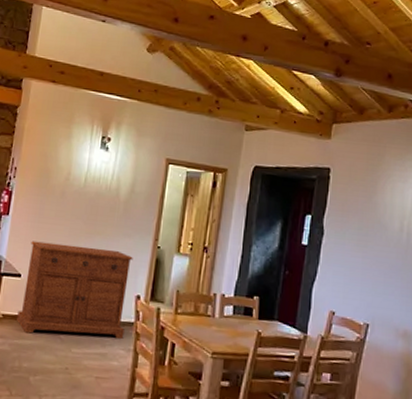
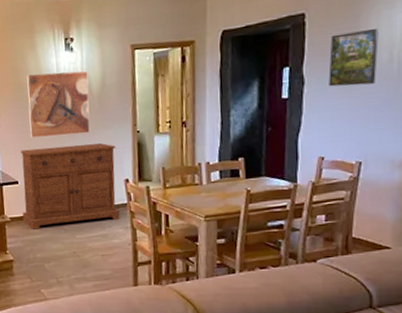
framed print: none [45,163,119,238] -> present [26,70,90,138]
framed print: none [345,194,393,249] -> present [328,27,379,87]

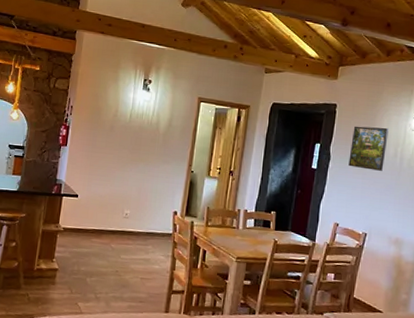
sideboard: present [20,143,120,230] -> none [75,167,171,248]
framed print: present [26,70,90,138] -> none [97,102,158,164]

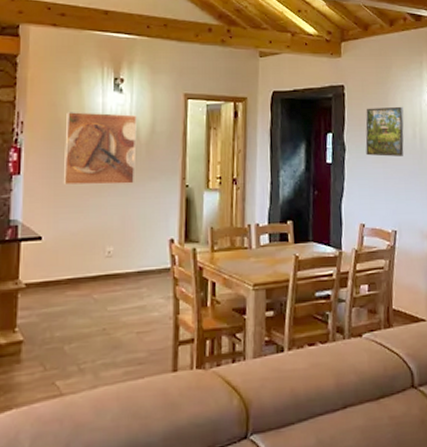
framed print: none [97,102,158,164] -> present [63,112,137,185]

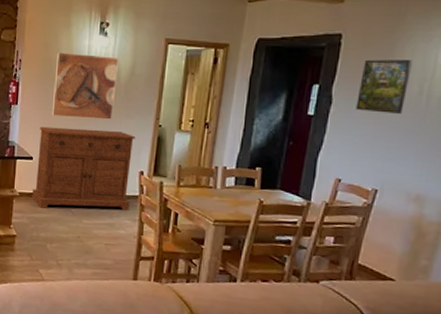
sideboard: none [42,196,162,299] -> present [32,126,136,211]

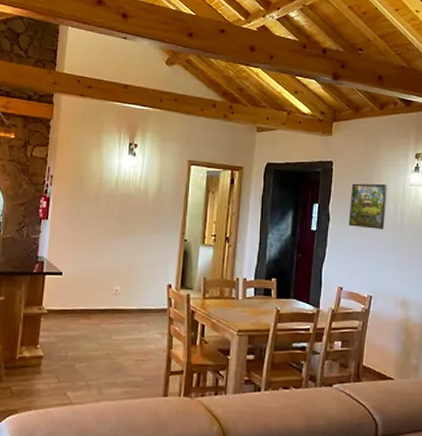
sideboard: present [32,126,136,211] -> none [61,241,163,325]
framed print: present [51,53,118,120] -> none [82,170,146,235]

